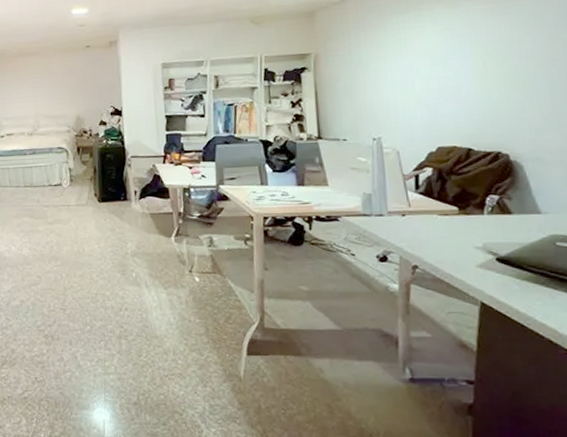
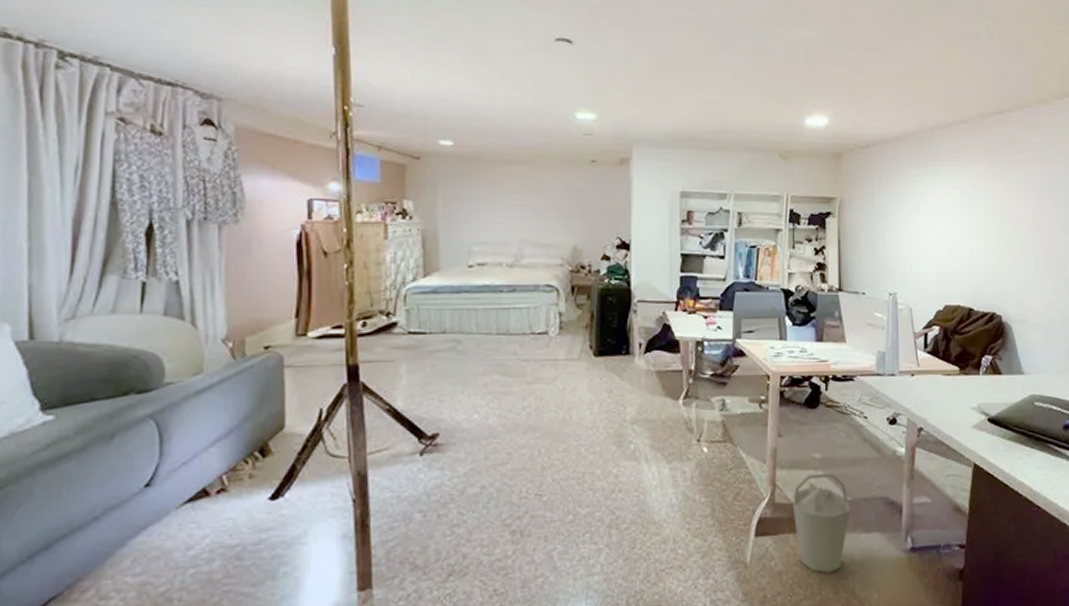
trash bin: none [281,303,342,394] -> present [792,472,851,574]

